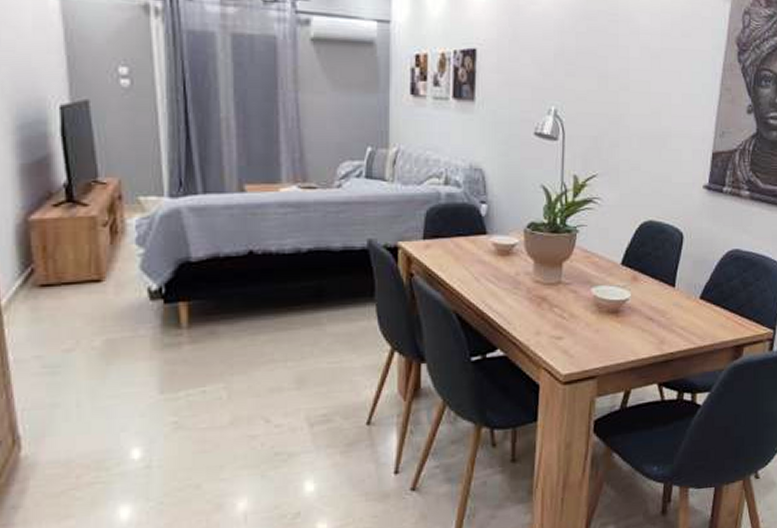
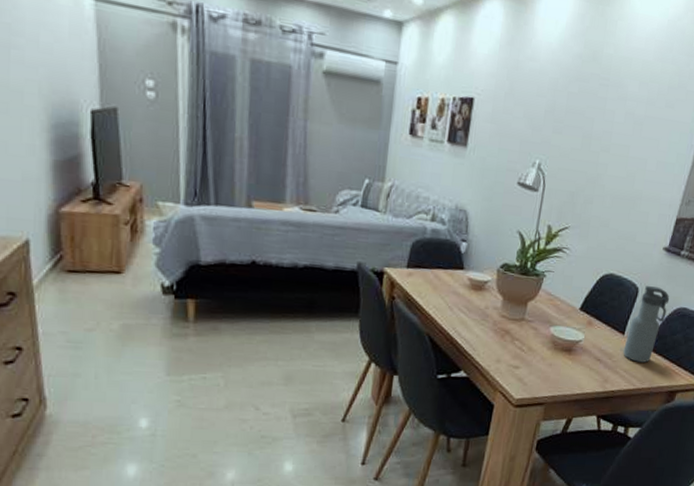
water bottle: none [677,228,719,317] -> present [623,285,670,363]

